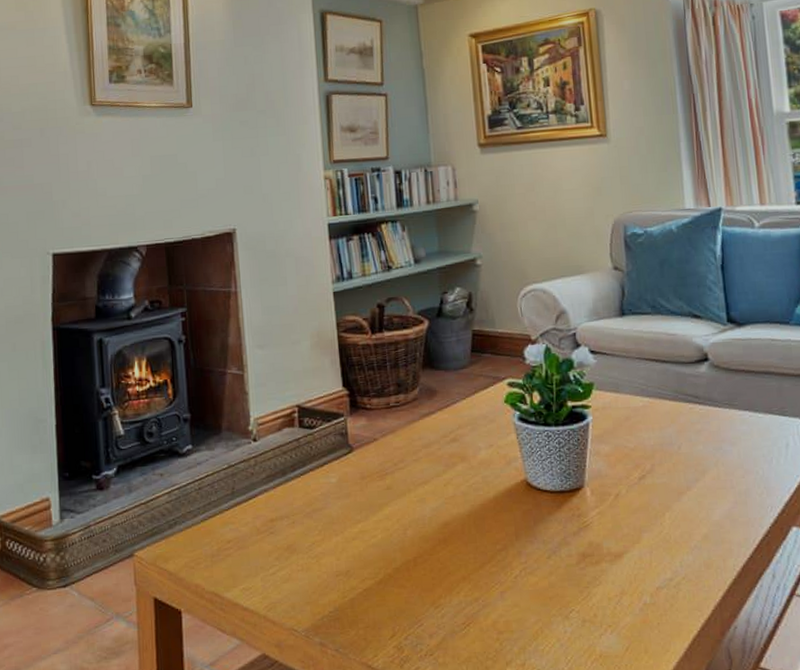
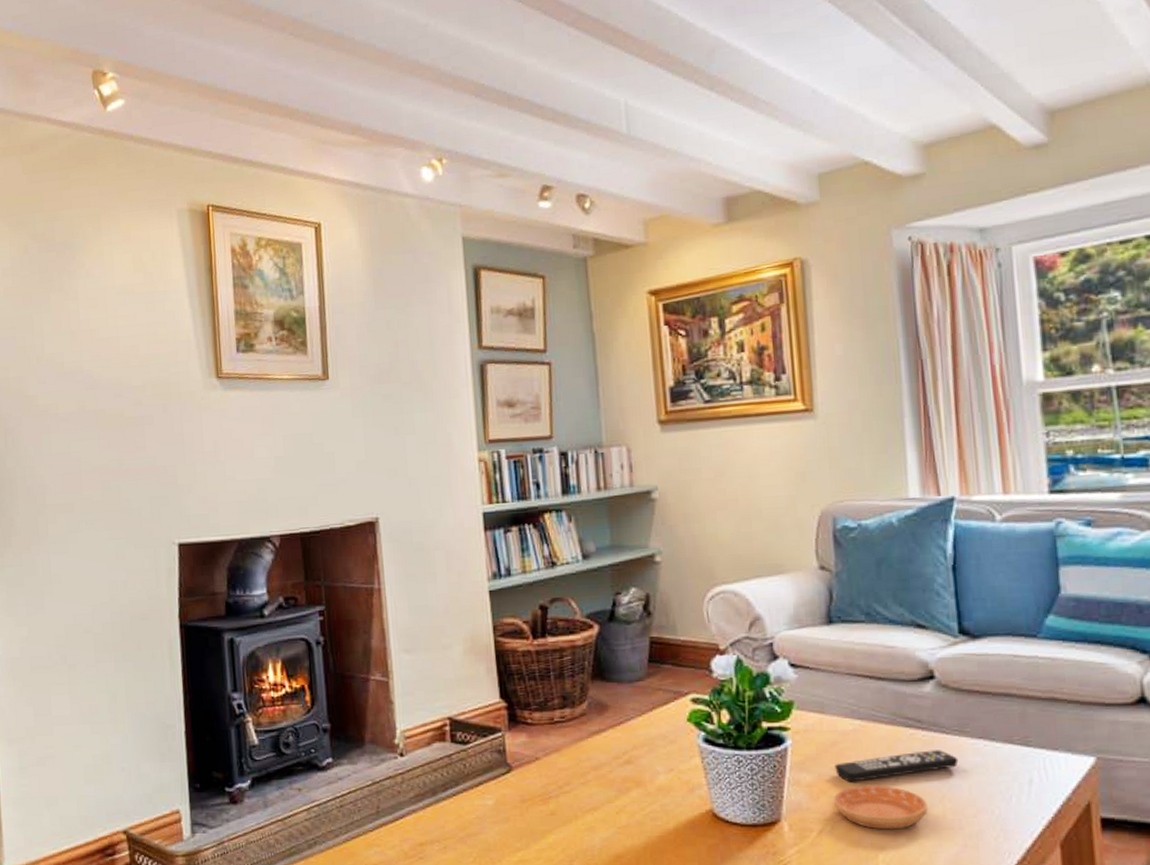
saucer: none [627,452,705,491] -> present [833,785,928,830]
remote control: none [628,421,729,451] -> present [835,750,959,782]

